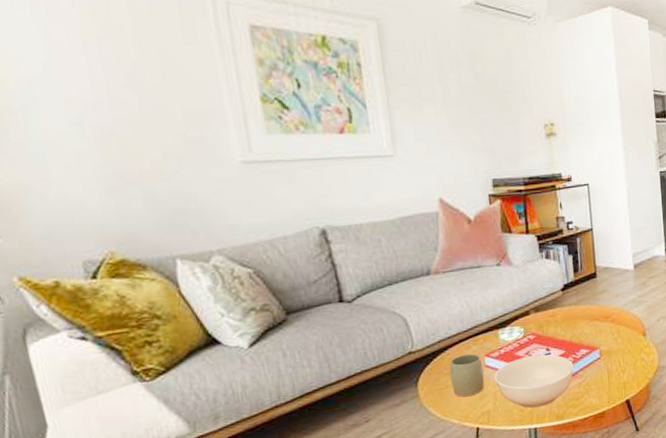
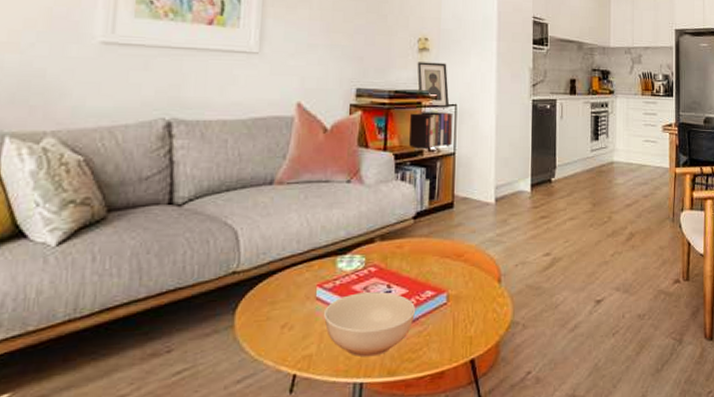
mug: present [449,354,485,397] -> none [273,281,313,334]
picture frame: none [546,145,582,190] -> present [417,62,450,108]
books: none [547,192,588,228] -> present [409,112,452,149]

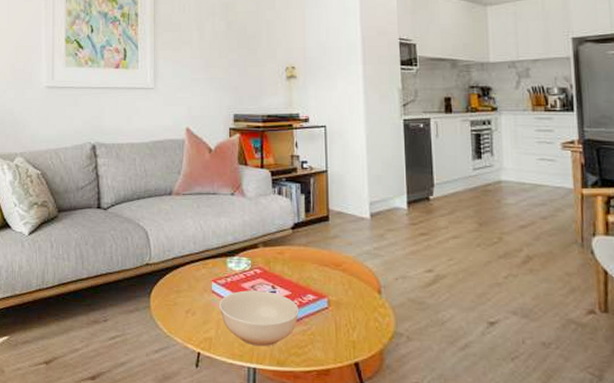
books: present [409,112,452,149] -> none [283,133,323,166]
picture frame: present [417,62,450,108] -> none [286,88,319,130]

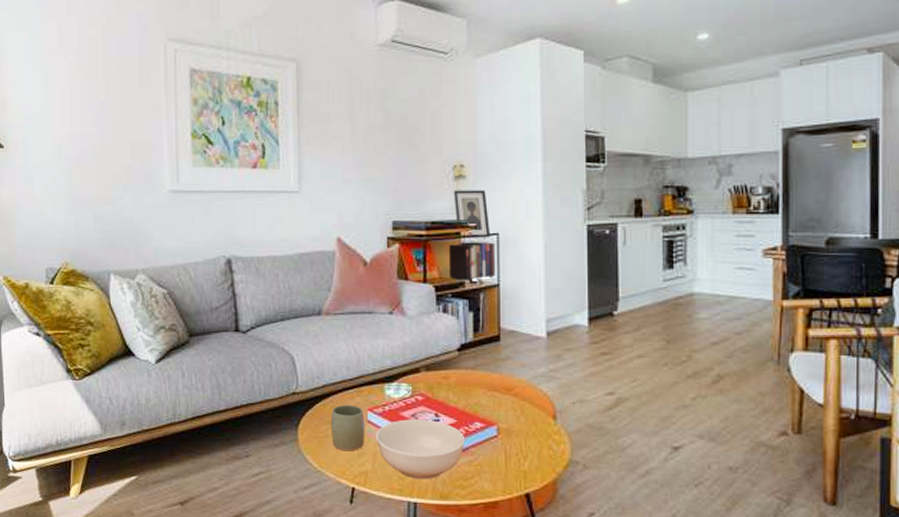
mug: none [179,275,210,319] -> present [330,404,365,451]
books: none [283,133,323,166] -> present [449,242,494,280]
picture frame: none [286,88,319,130] -> present [453,190,491,238]

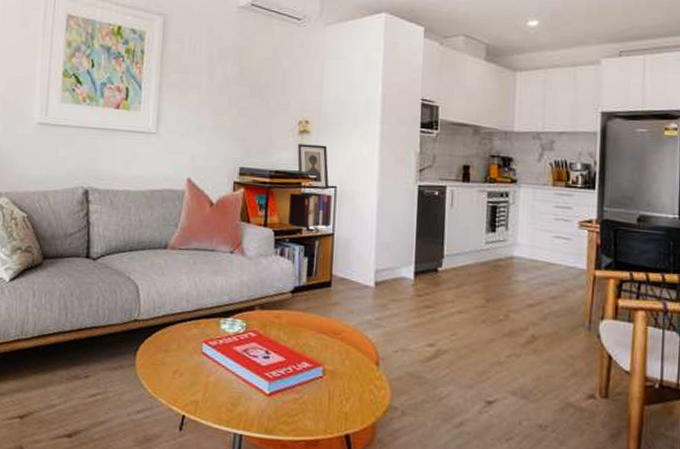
mug: present [330,404,365,451] -> none [166,335,200,380]
bowl: present [376,419,466,480] -> none [209,353,293,414]

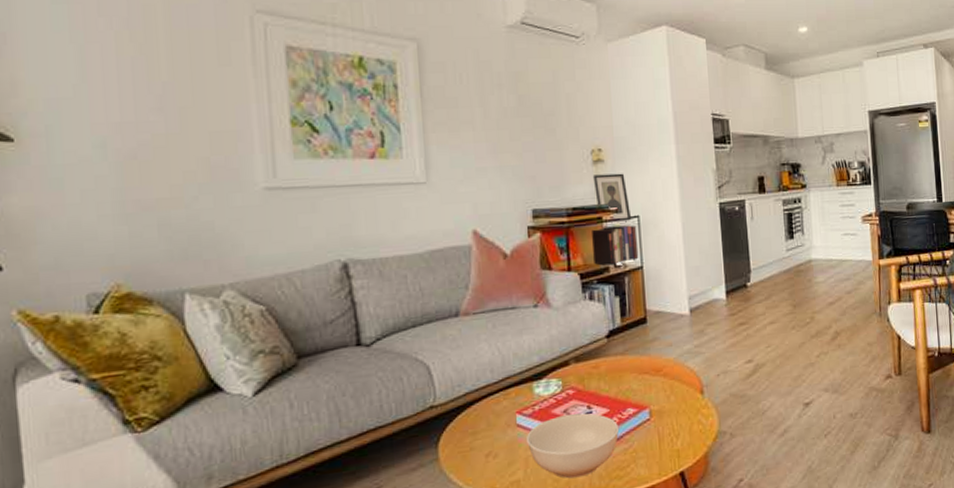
bowl: none [209,353,293,414] -> present [527,413,620,479]

